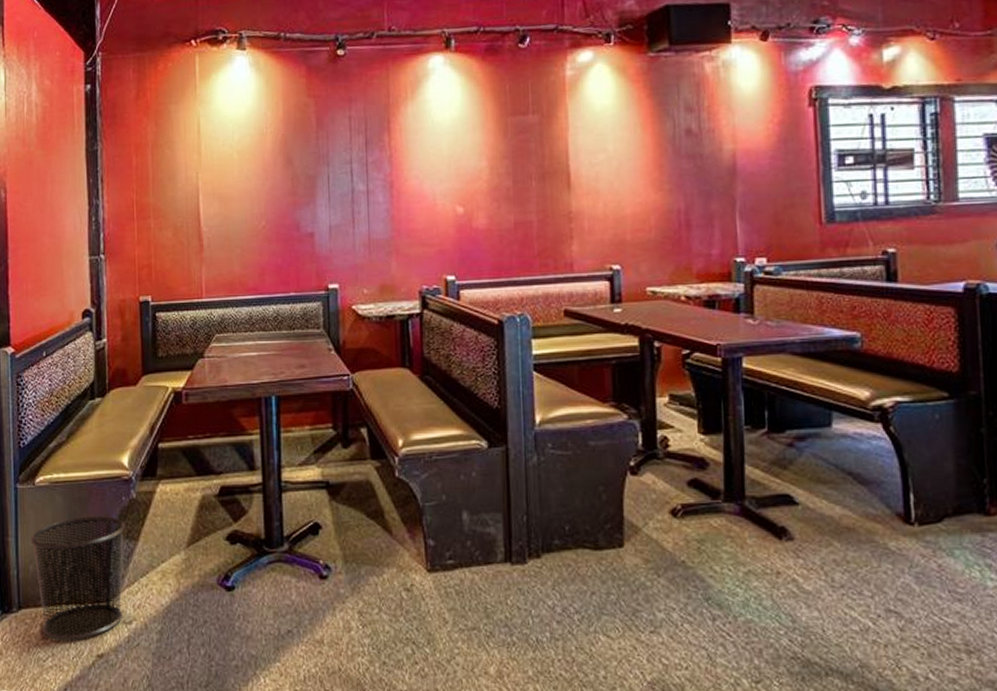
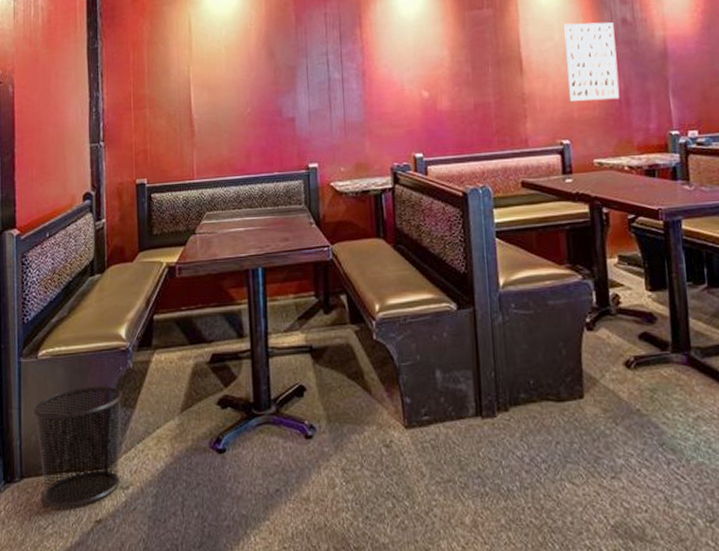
wall art: none [619,132,680,222] -> present [564,22,620,102]

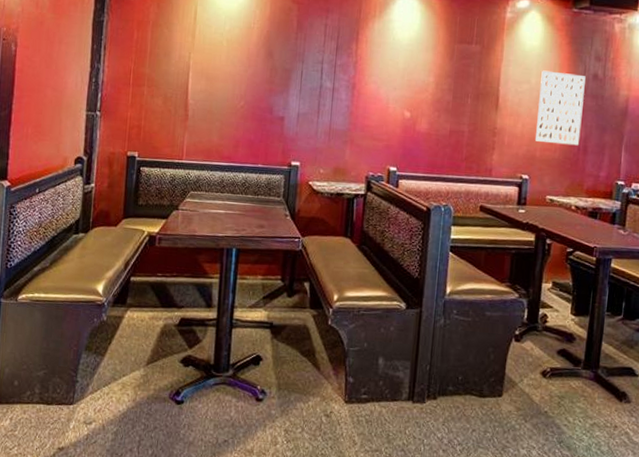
waste bin: present [33,386,123,508] -> none [9,331,94,434]

